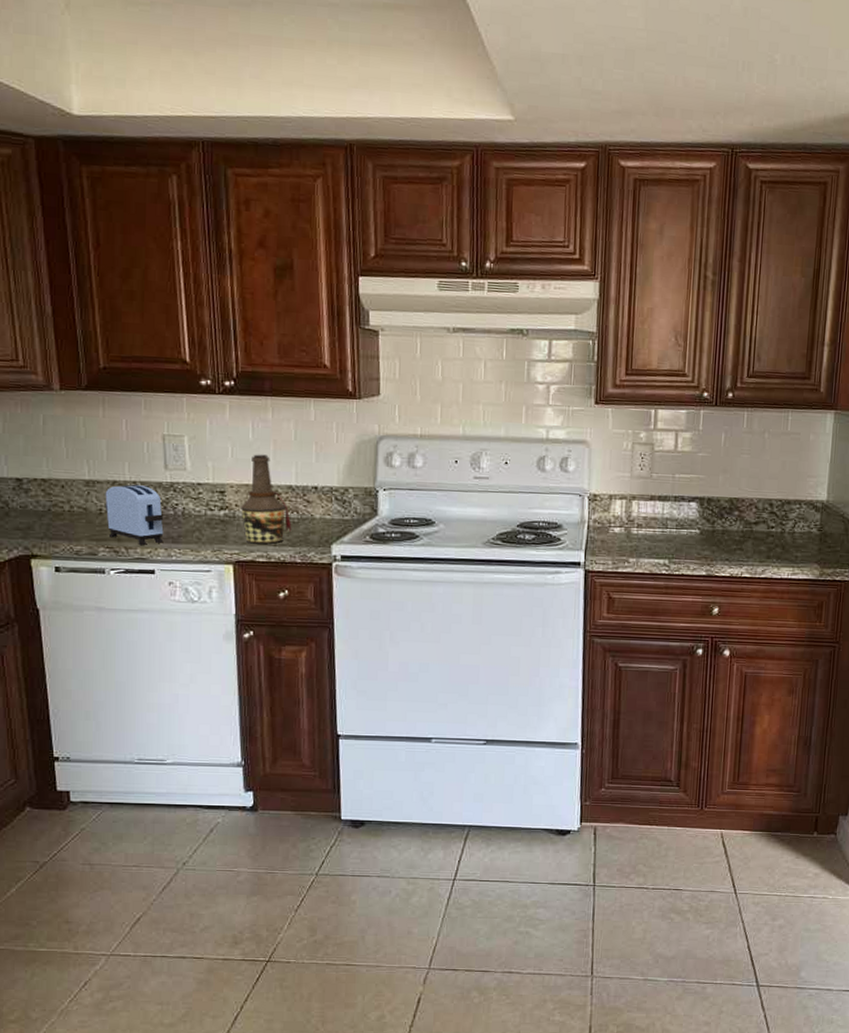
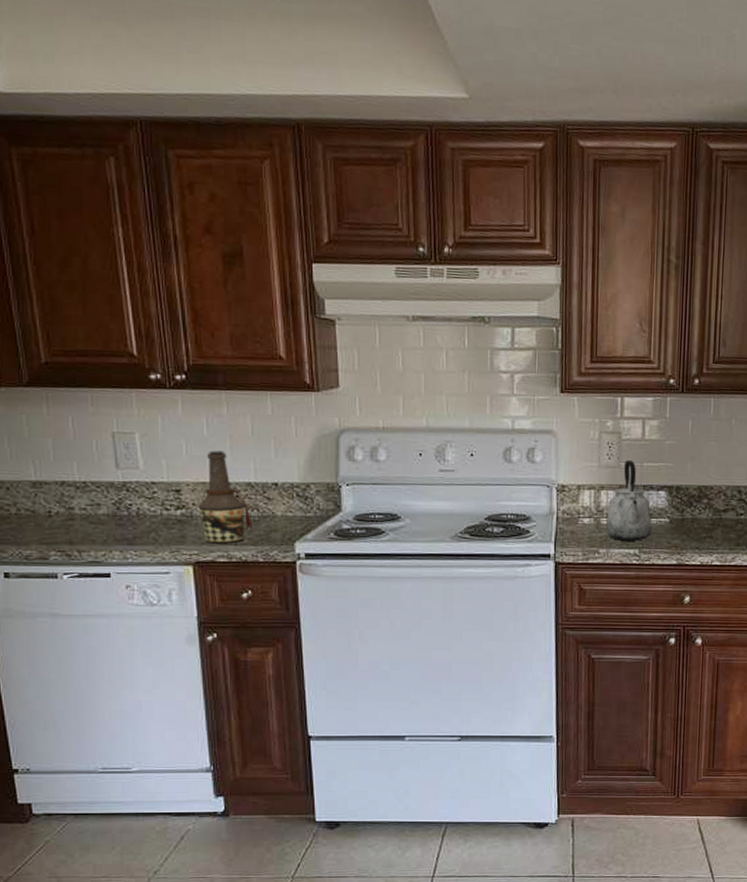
toaster: present [105,484,164,545] -> none [53,484,118,547]
kettle: none [635,470,683,551] -> present [605,459,652,541]

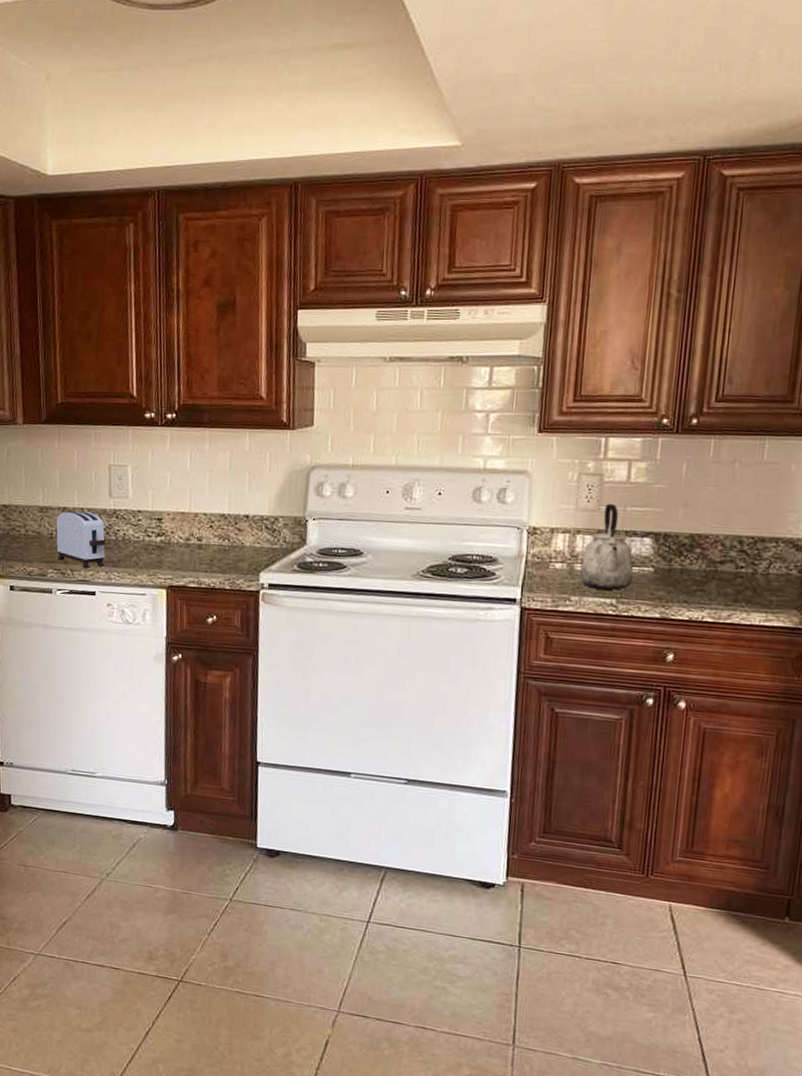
toaster: none [53,484,118,547] -> present [55,511,106,568]
bottle: present [197,450,253,544] -> none [175,483,223,571]

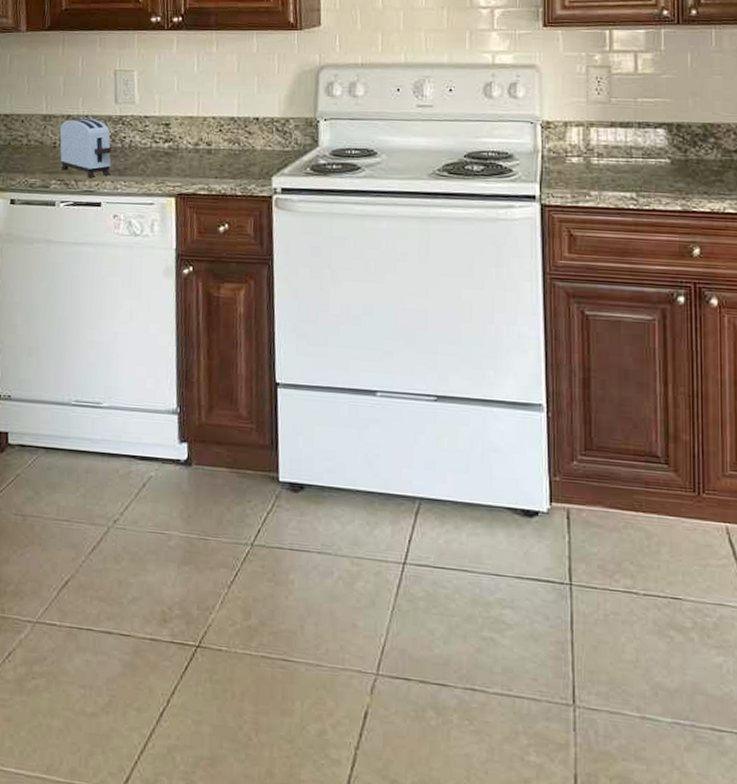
kettle: present [579,503,634,590] -> none [596,95,651,184]

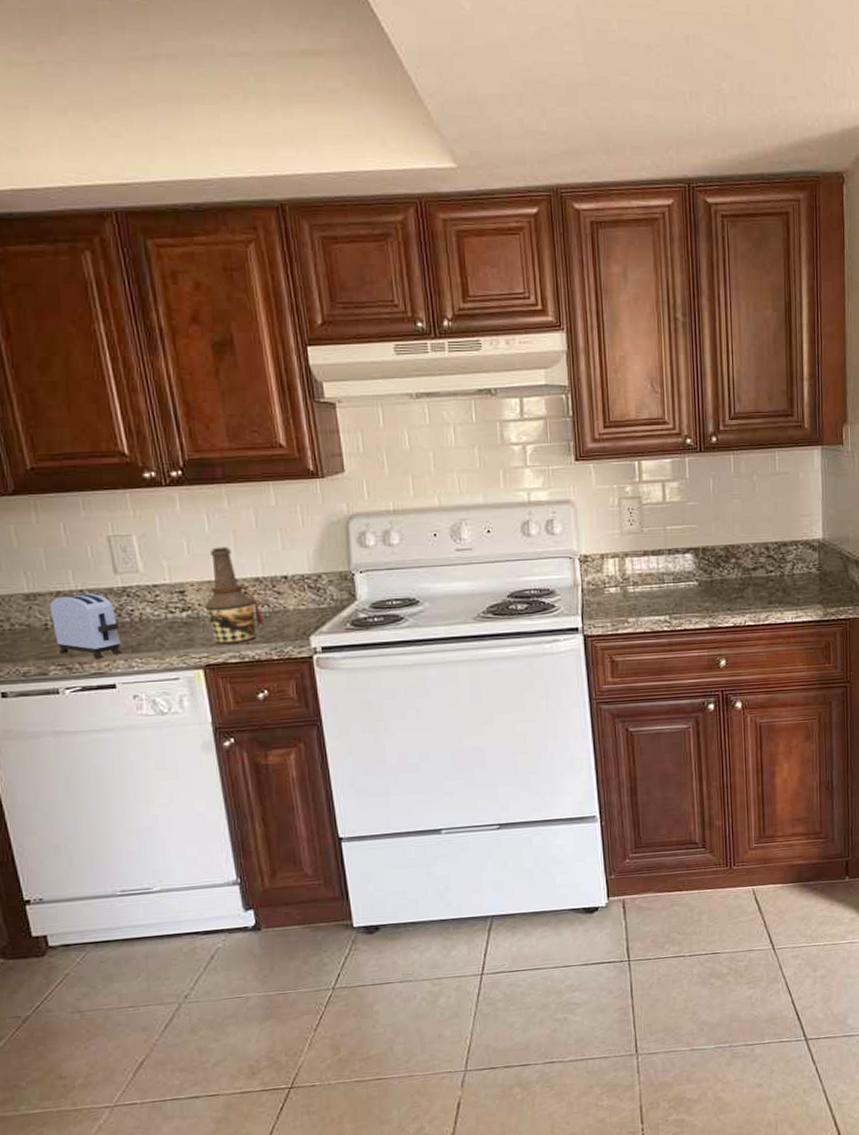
bottle: none [183,86,233,177] -> present [203,547,264,645]

